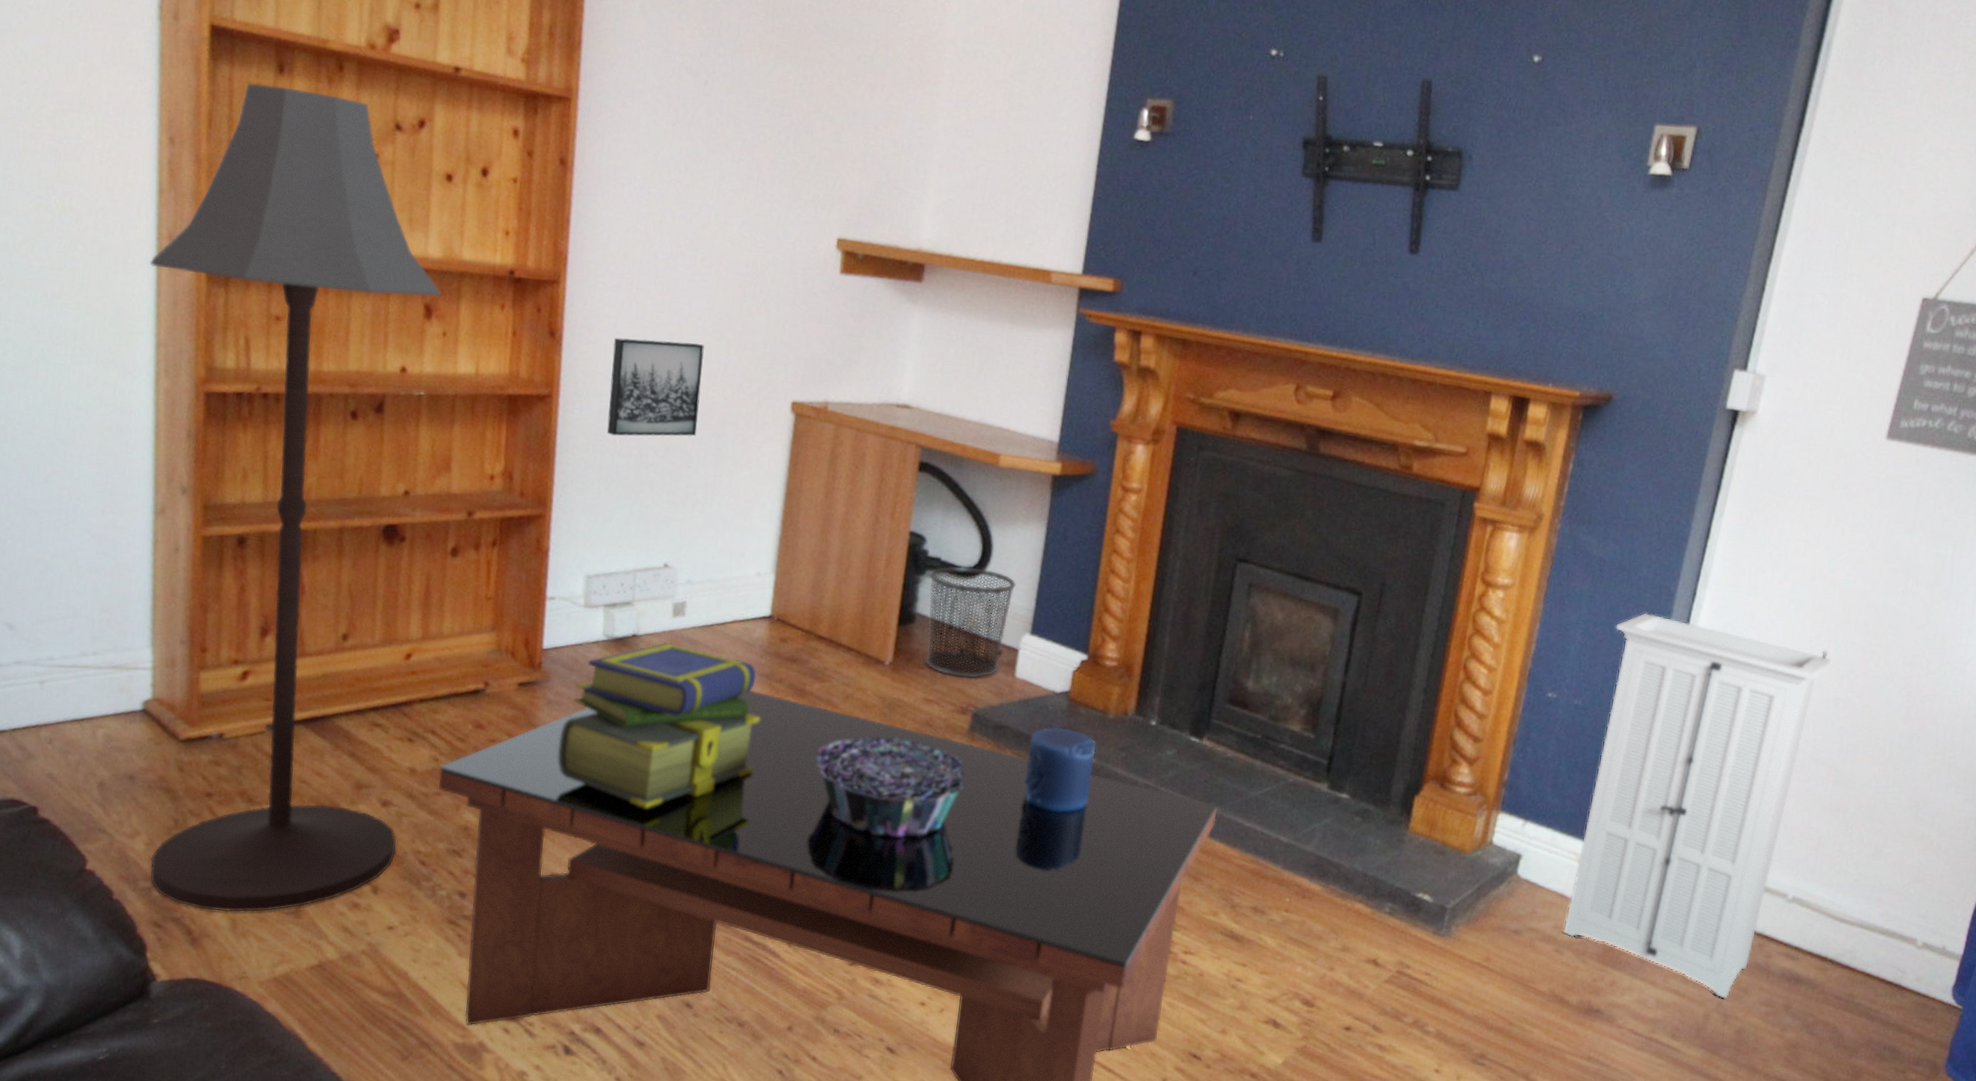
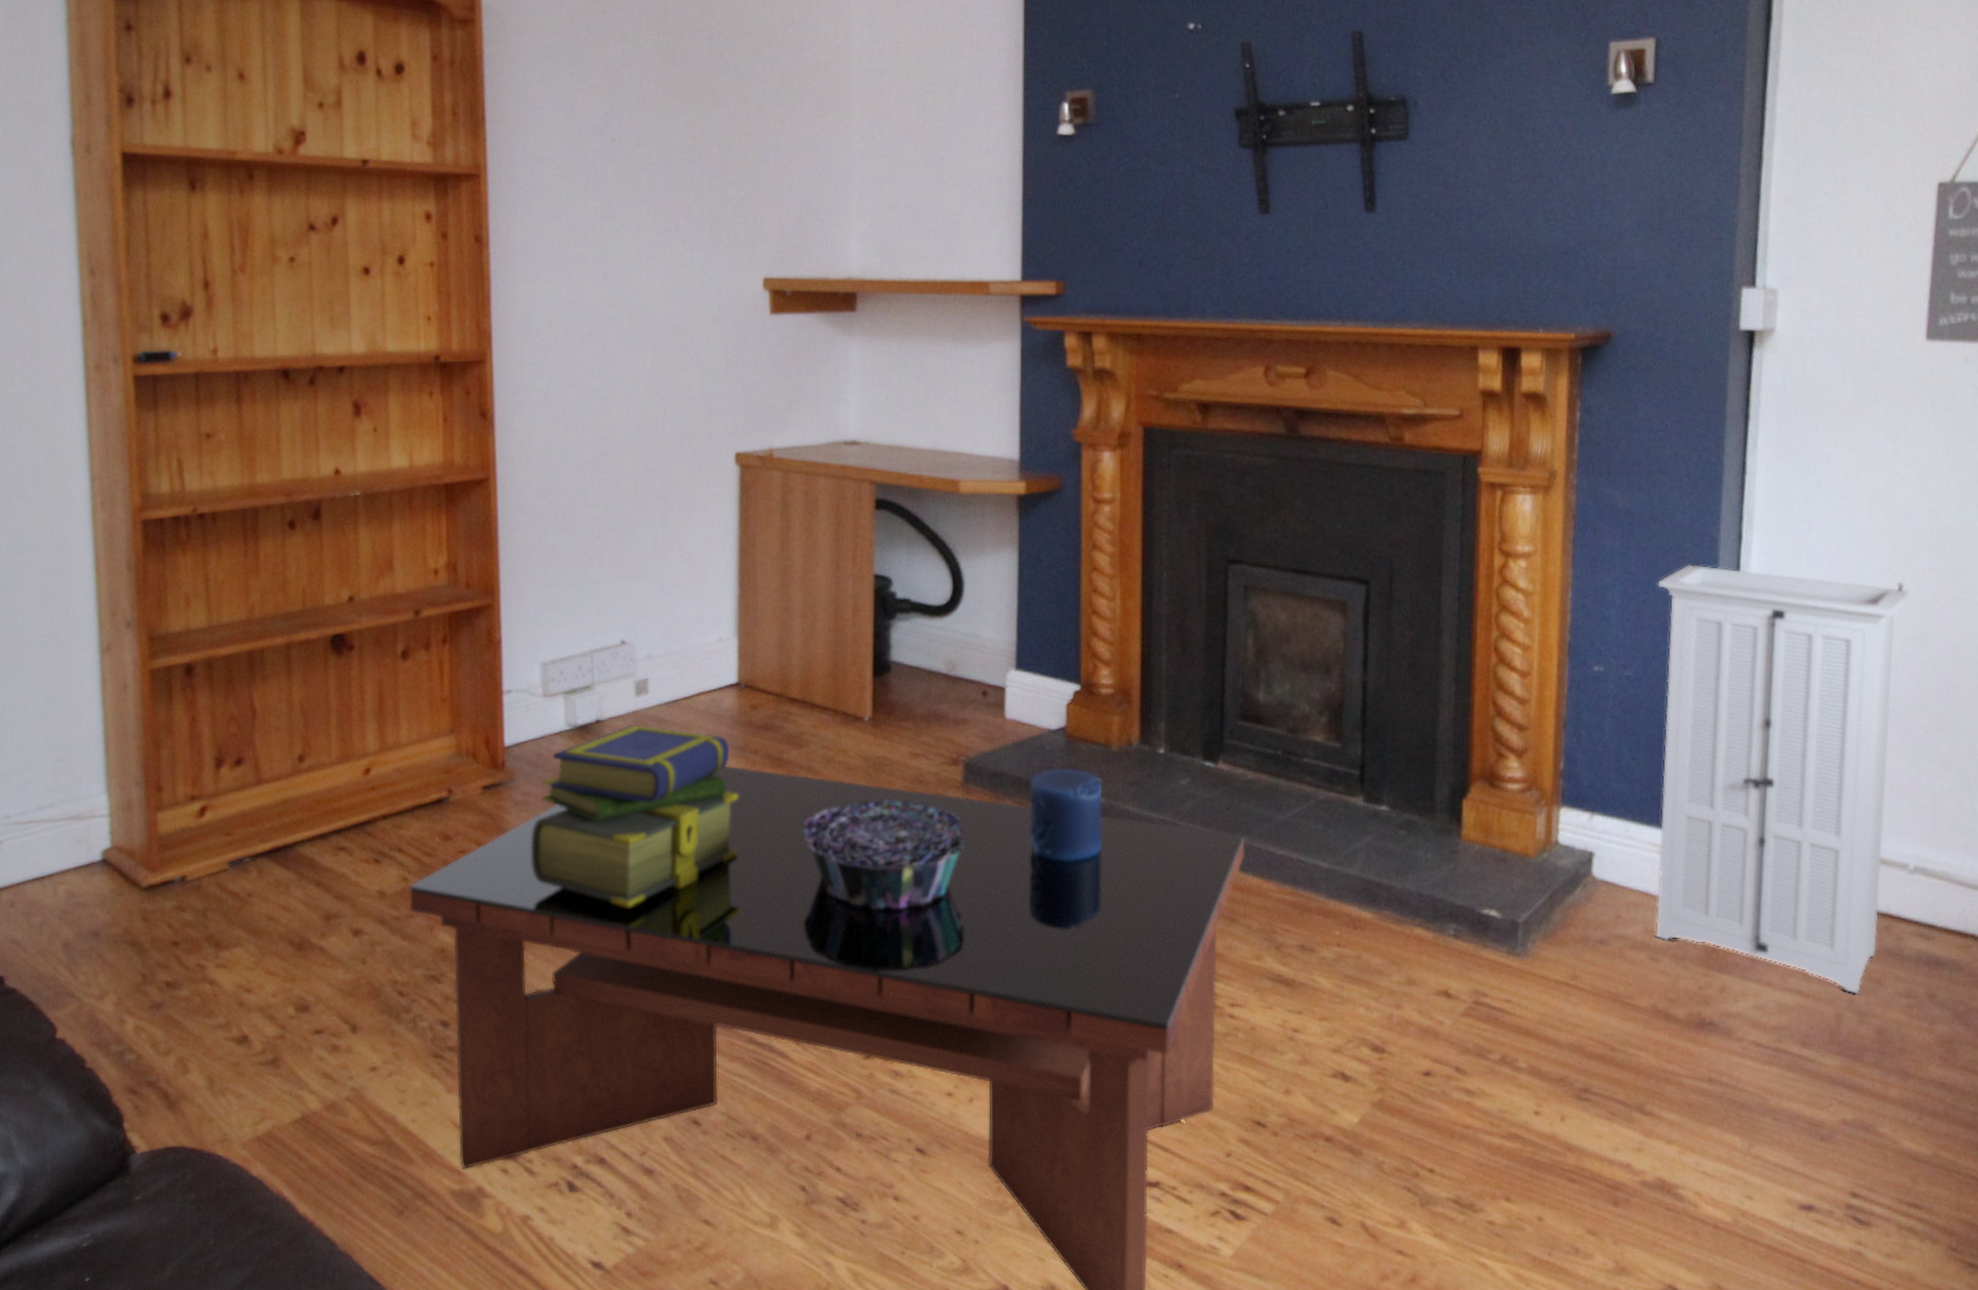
floor lamp: present [149,83,443,913] -> none [78,203,372,1070]
wall art: present [606,337,704,436] -> none [546,405,641,512]
waste bin: present [924,566,1017,679] -> none [900,605,995,725]

